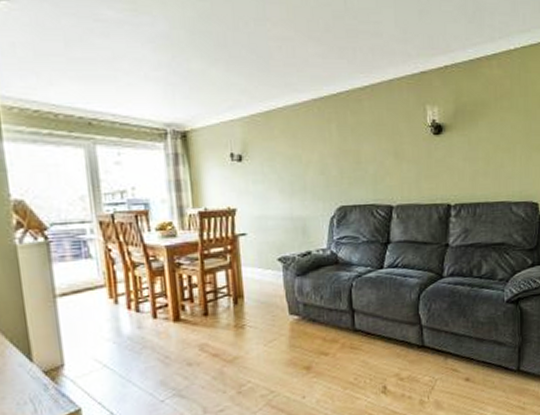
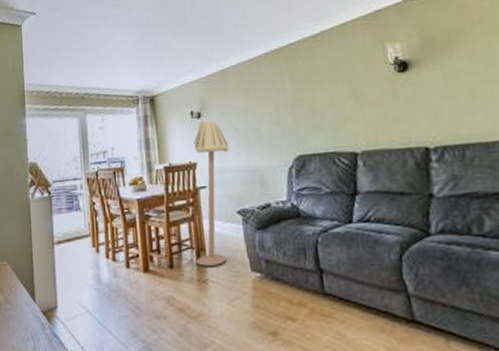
floor lamp: none [233,164,273,312] -> present [194,120,230,266]

